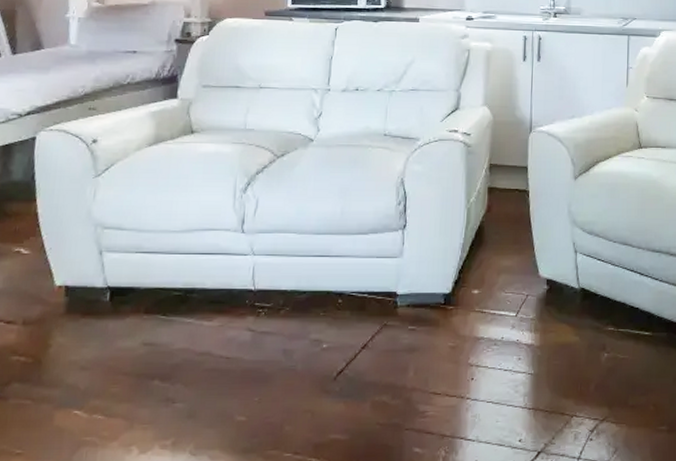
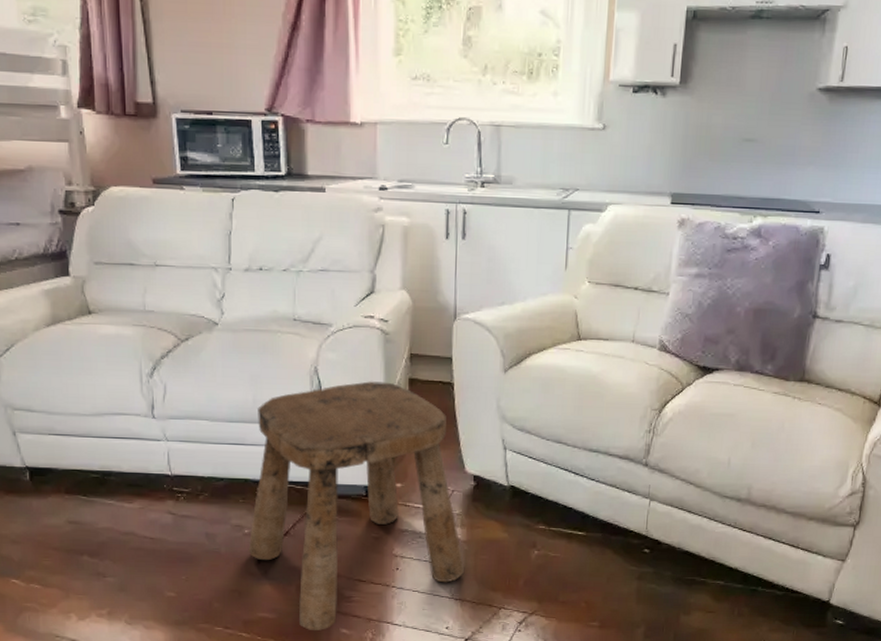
stool: none [325,191,537,451] -> present [248,381,464,630]

